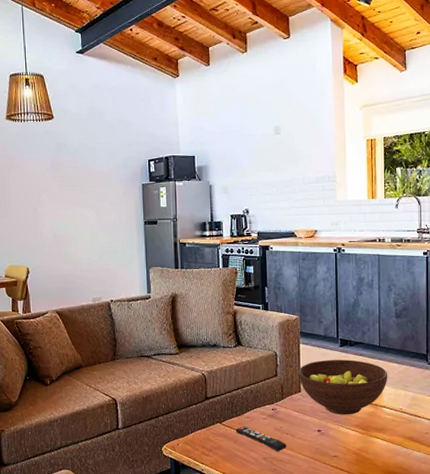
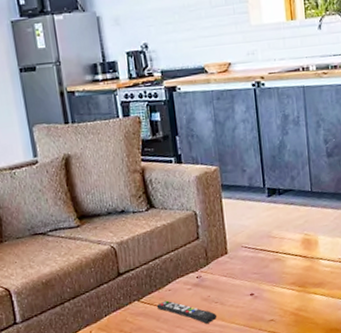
fruit bowl: present [298,359,388,415] -> none [222,210,323,274]

